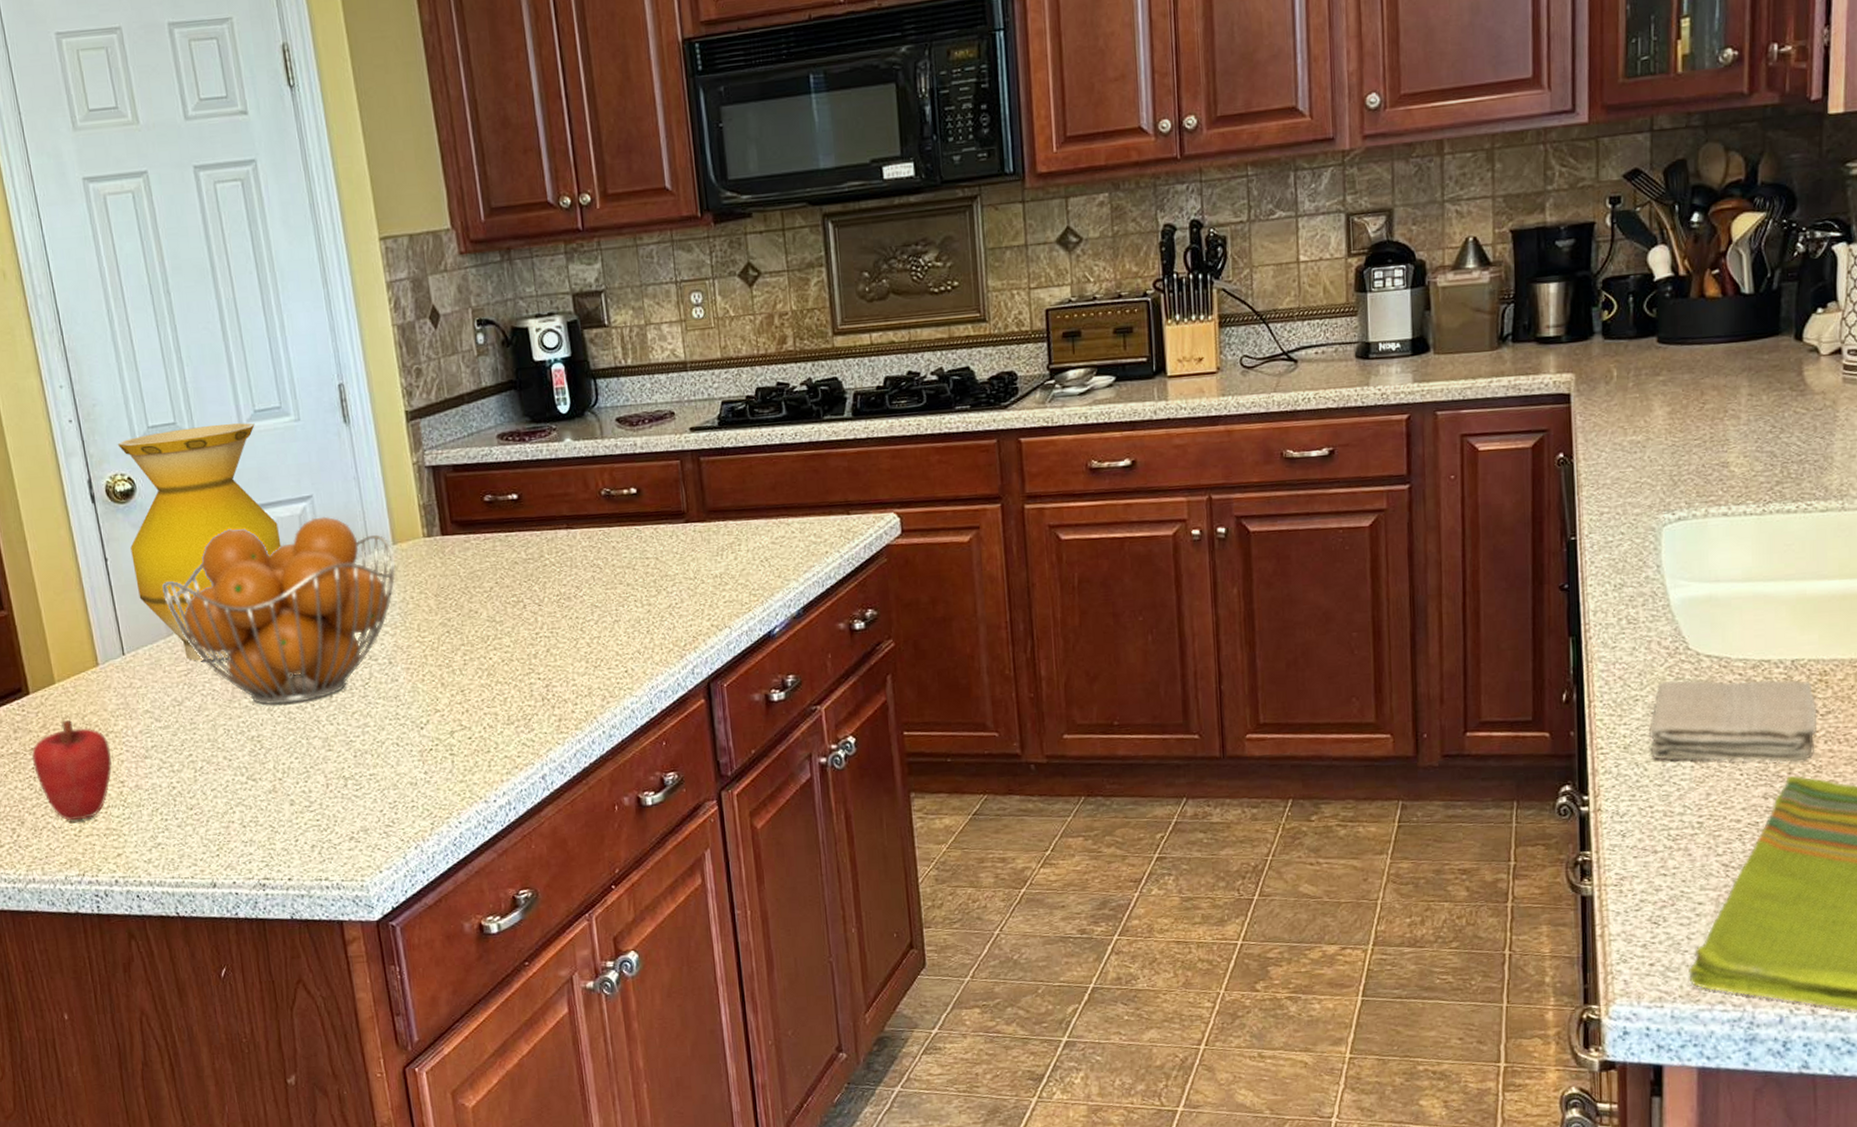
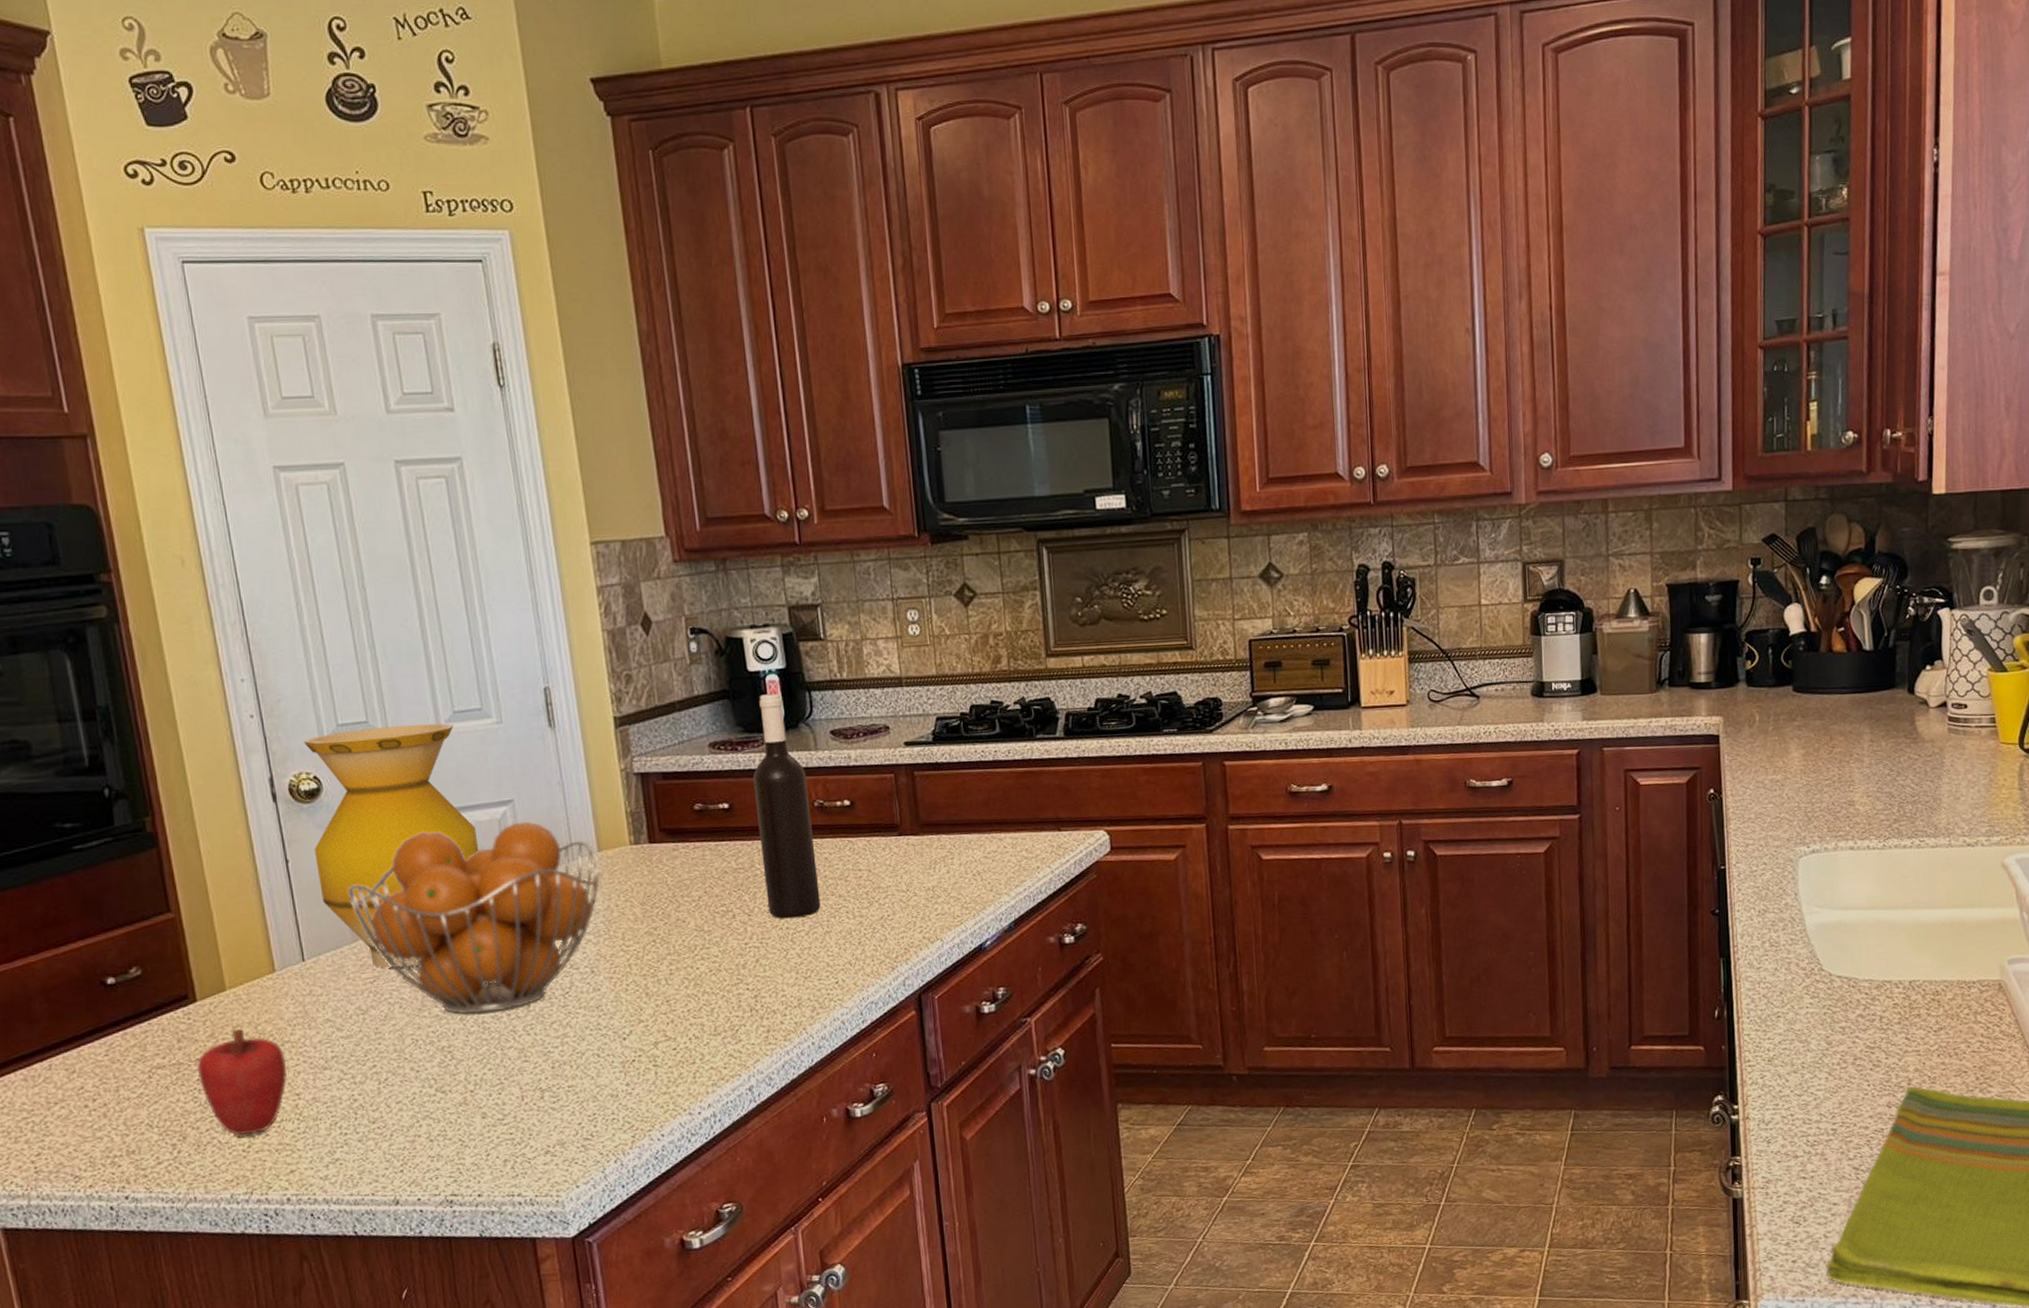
wine bottle: none [541,382,609,608] -> present [753,693,821,919]
washcloth: present [1649,679,1817,762] -> none [1790,998,1931,1074]

